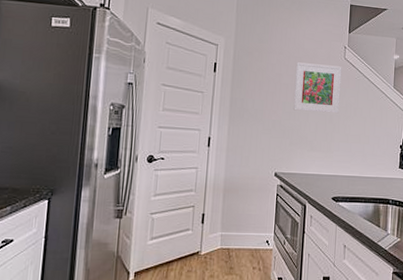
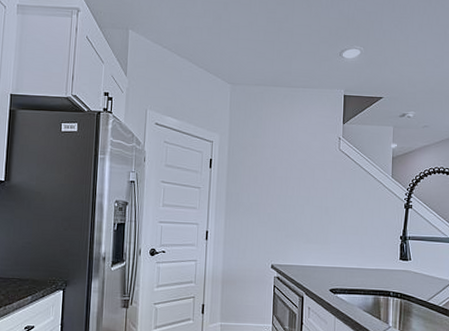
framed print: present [292,62,342,114] -> none [287,155,337,205]

